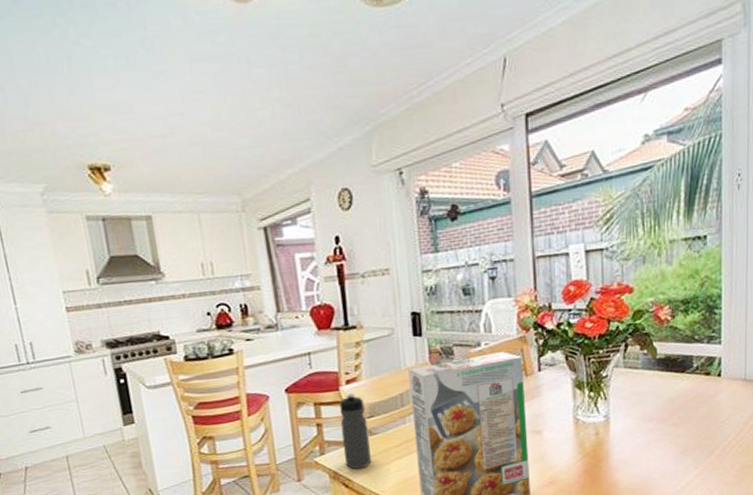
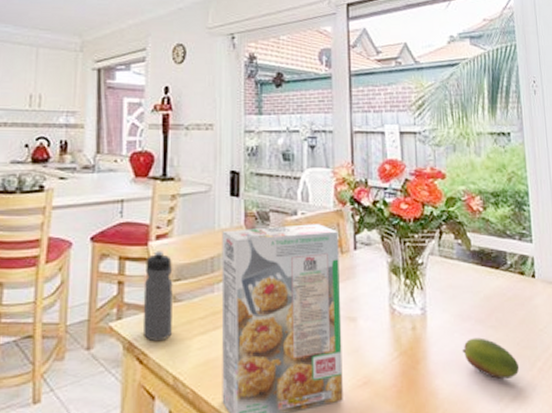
fruit: none [643,434,698,468] -> present [462,337,520,379]

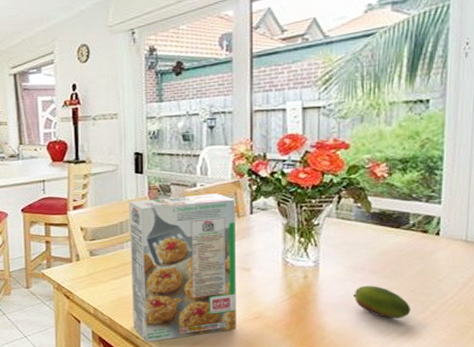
water bottle: present [143,251,173,342] -> none [66,218,91,284]

